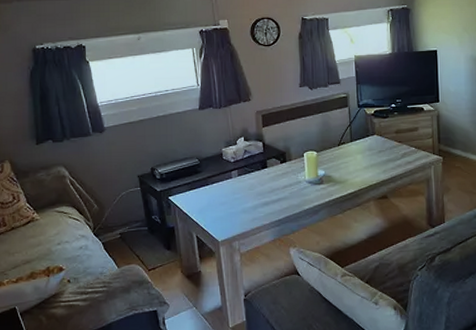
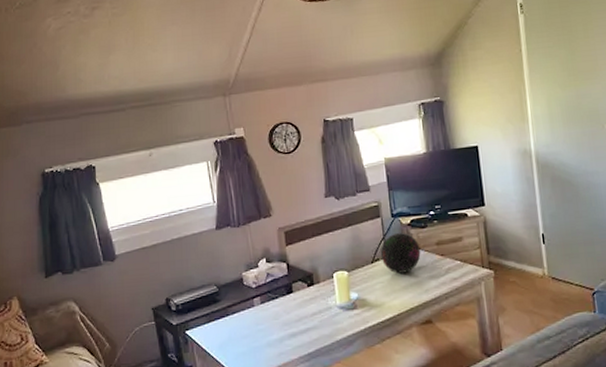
decorative orb: none [346,120,381,156] -> present [380,232,421,274]

